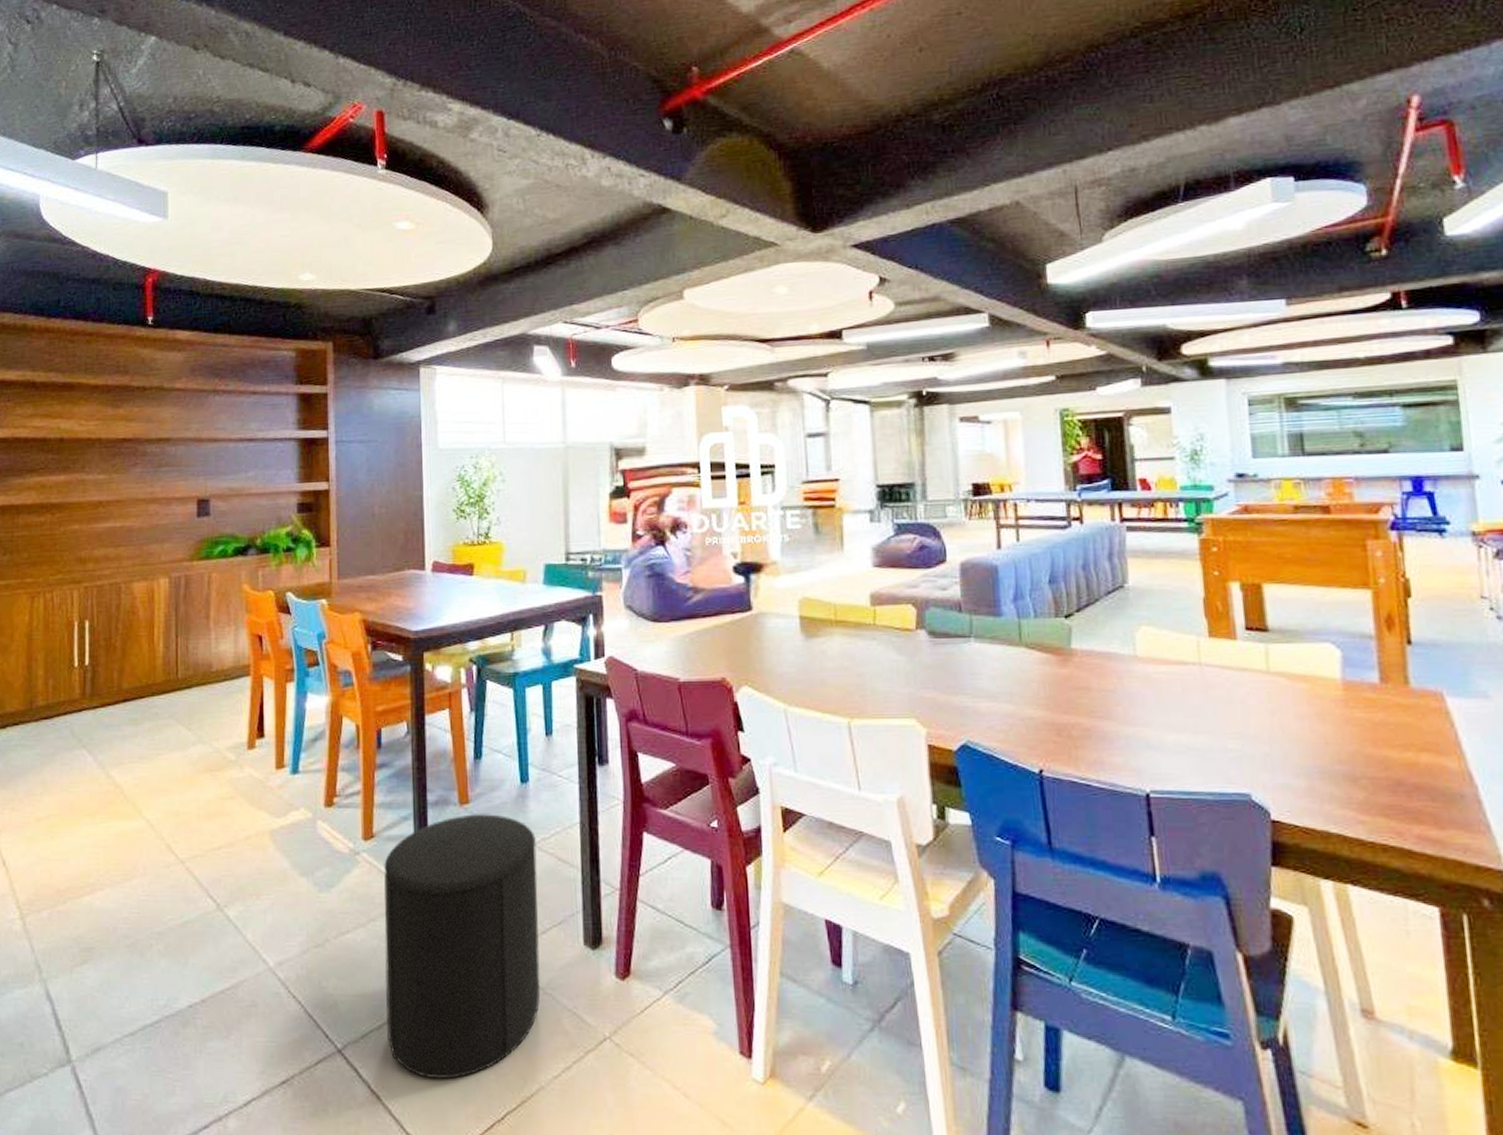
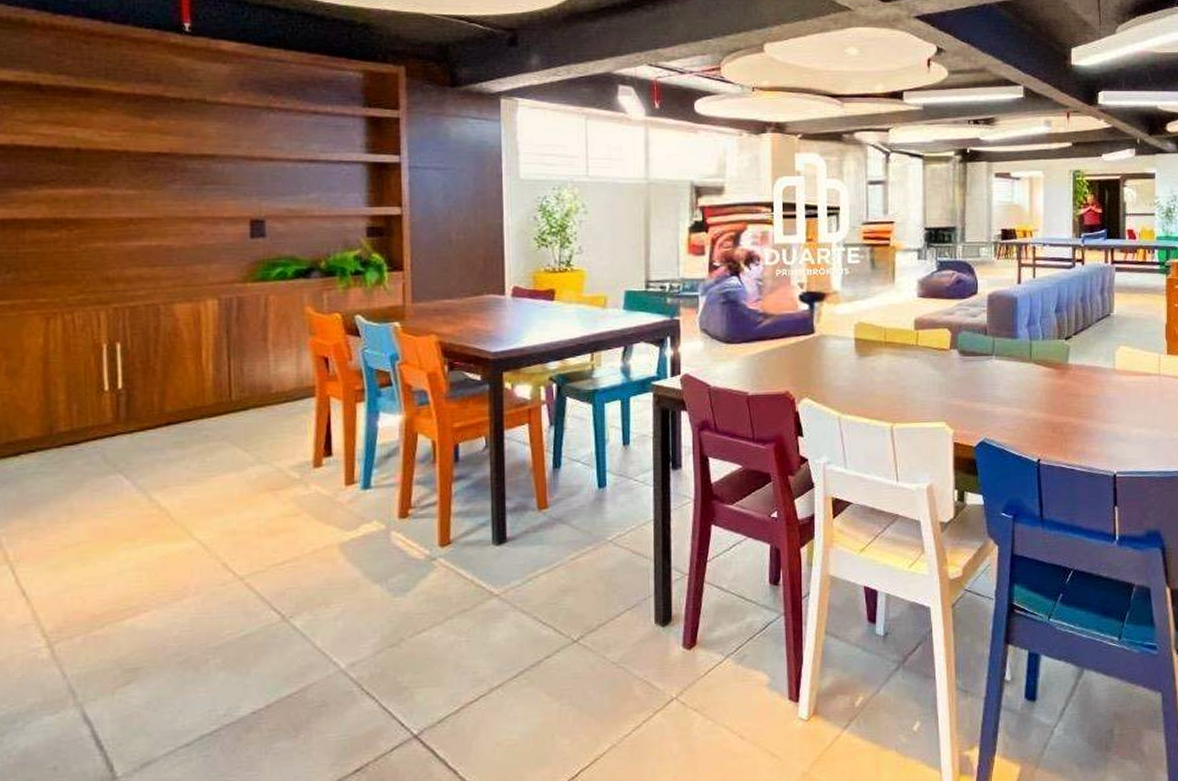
stool: present [384,814,541,1079] -> none [461,516,614,750]

